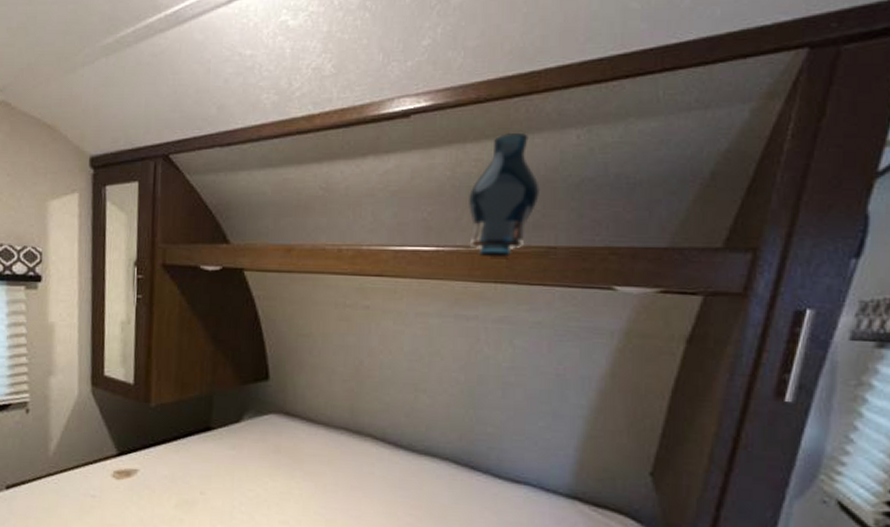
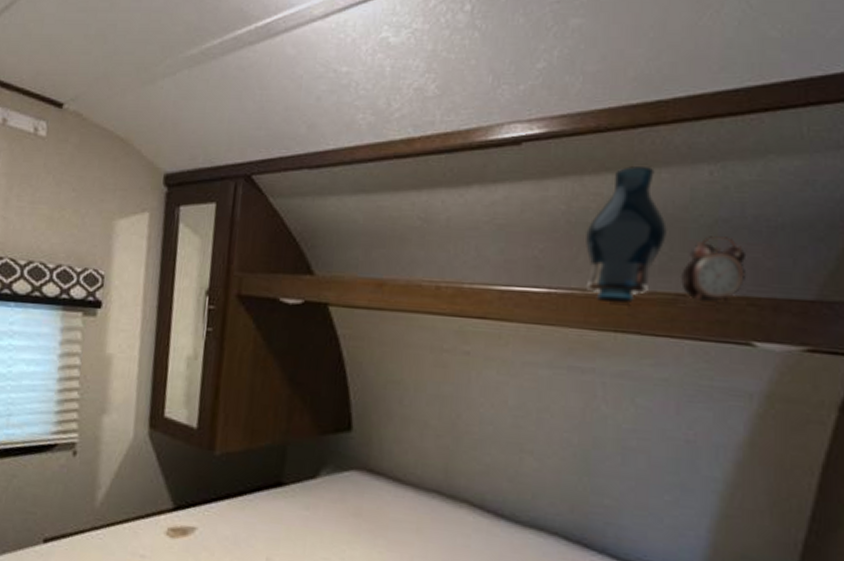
alarm clock: none [551,194,608,255] -> present [680,236,745,306]

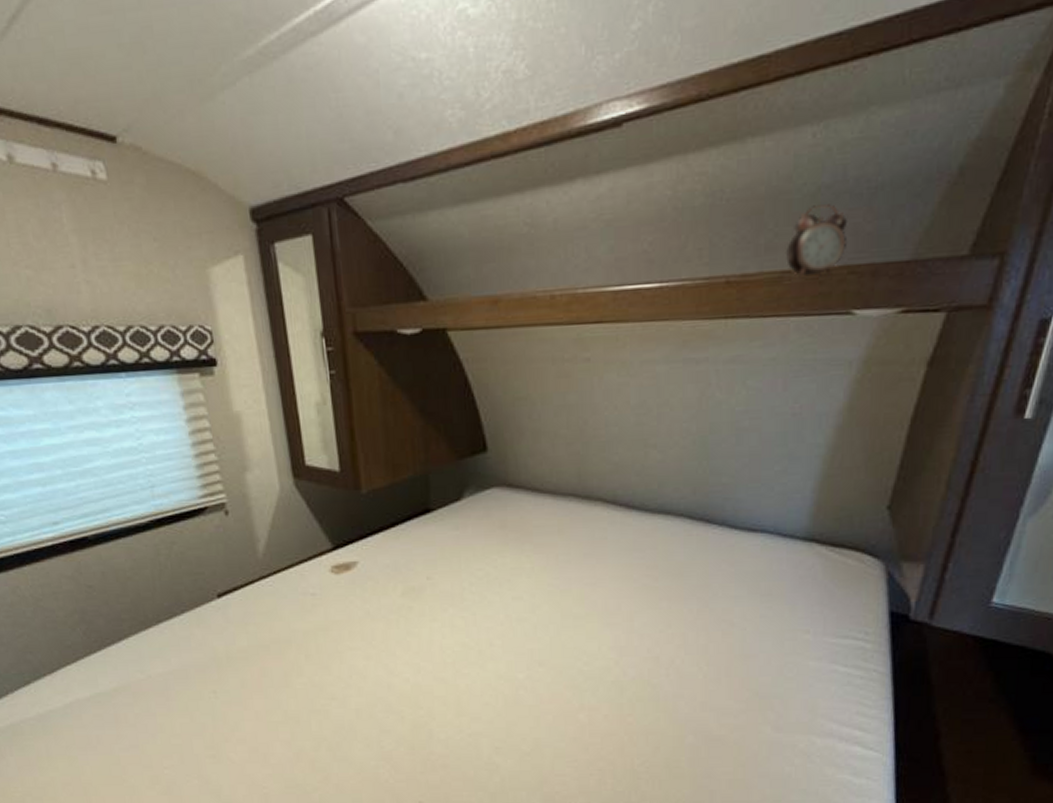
vase: present [585,166,668,304] -> none [692,136,773,290]

